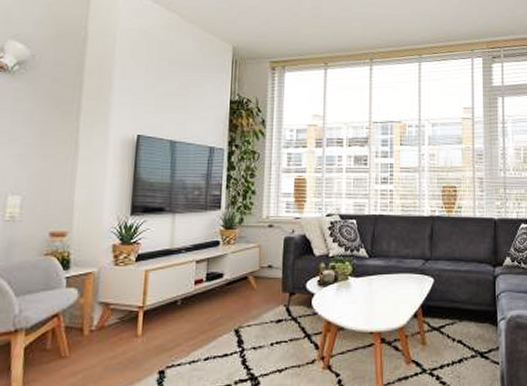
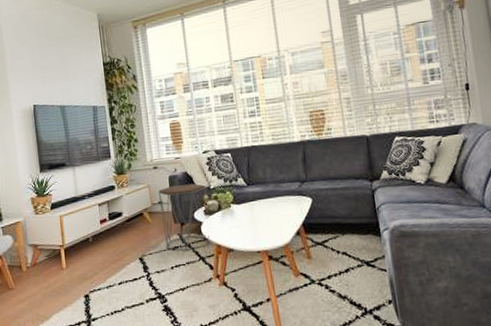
side table: none [268,248,324,326] -> present [158,183,210,252]

